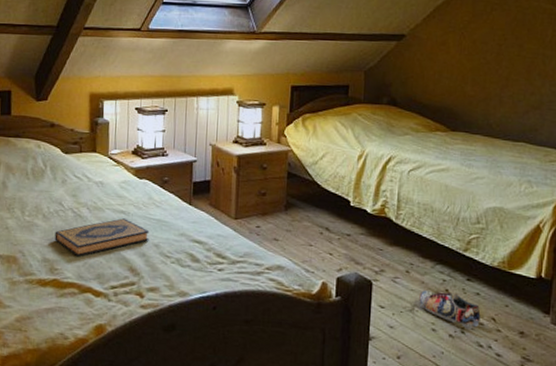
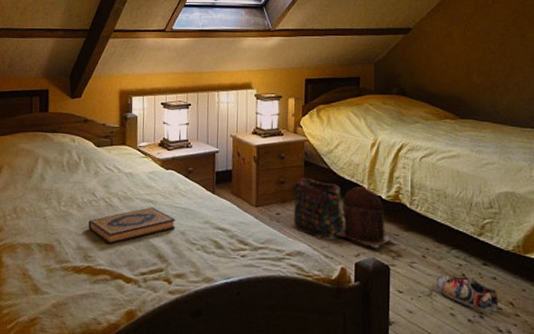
bag: none [270,189,382,263] -> present [290,177,398,249]

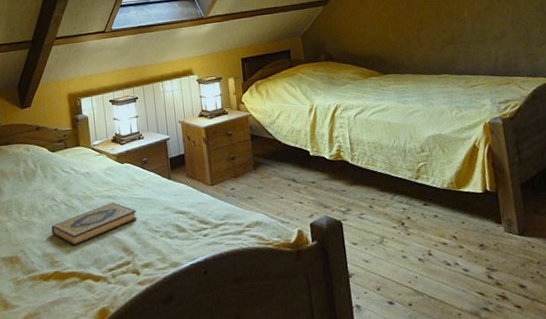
bag: present [290,177,398,249] -> none [242,150,346,207]
shoe: present [436,275,498,315] -> none [385,219,443,251]

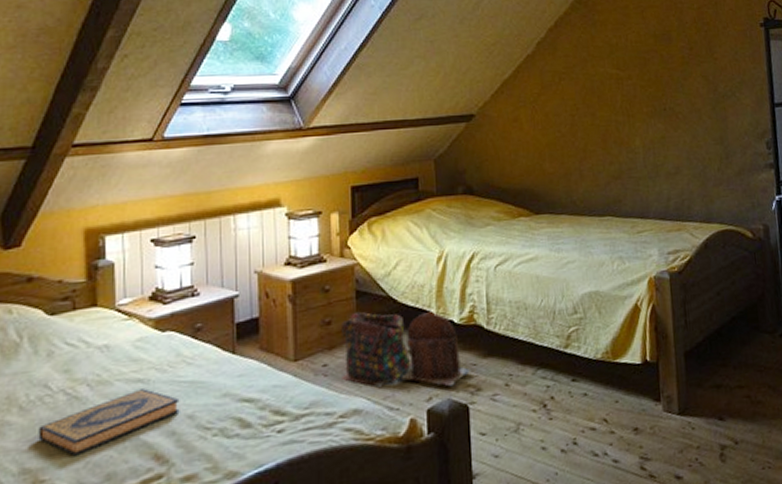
bag: none [242,150,346,207] -> present [340,311,476,387]

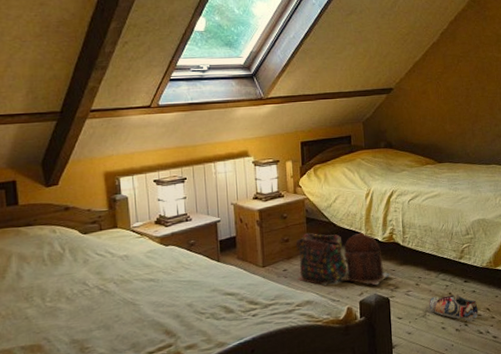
hardback book: present [38,388,180,457] -> none [81,285,182,332]
shoe: none [523,399,592,439] -> present [429,294,478,322]

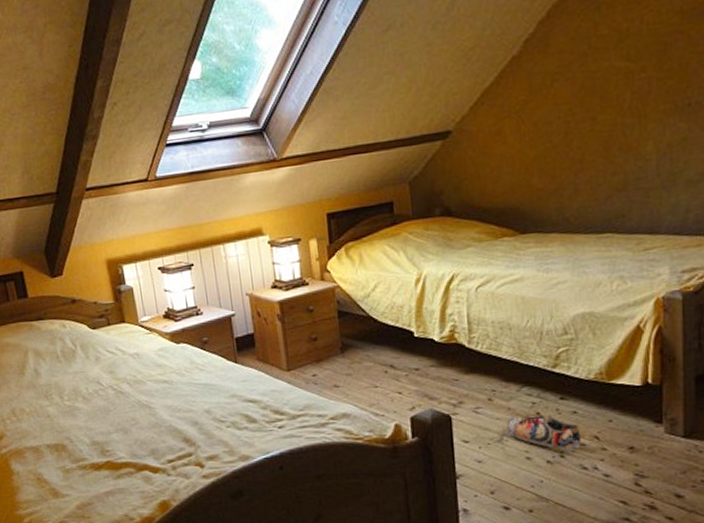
bag: present [295,232,395,286] -> none [326,329,458,399]

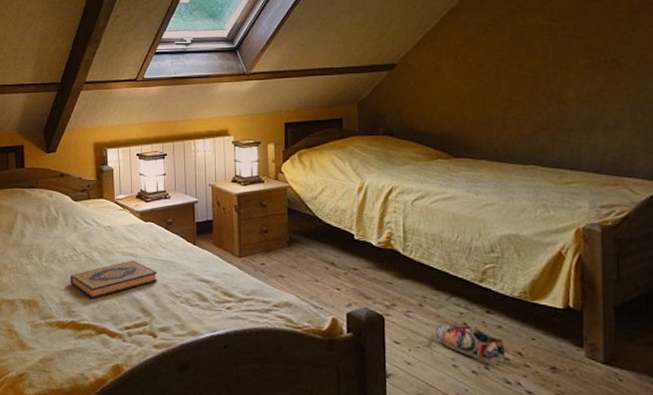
hardback book: none [98,388,199,435] -> present [70,260,158,299]

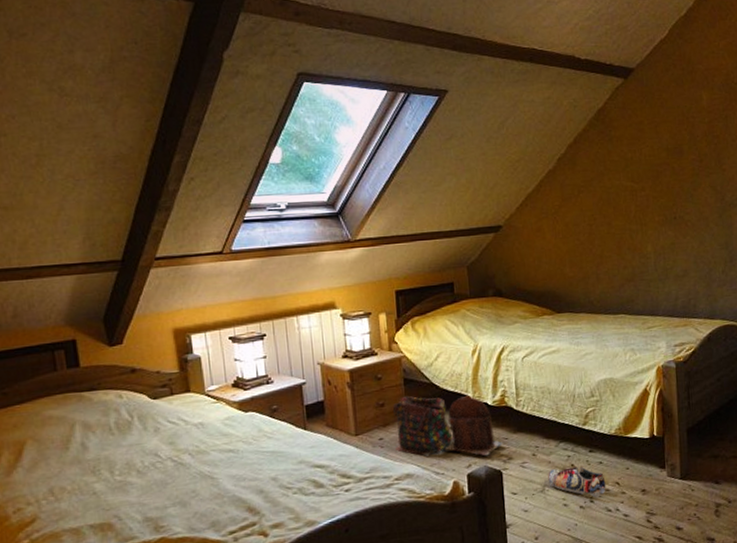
hardback book: present [70,260,158,299] -> none [154,457,265,509]
bag: none [275,225,392,298] -> present [392,395,508,457]

